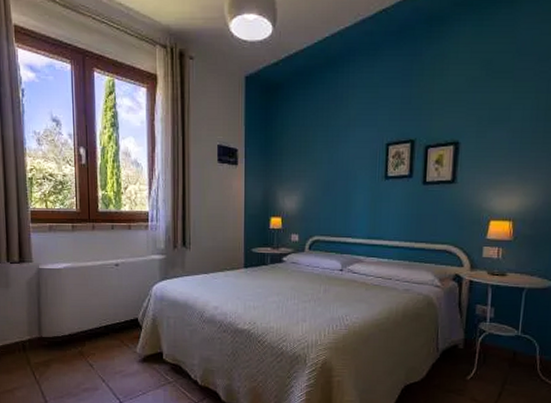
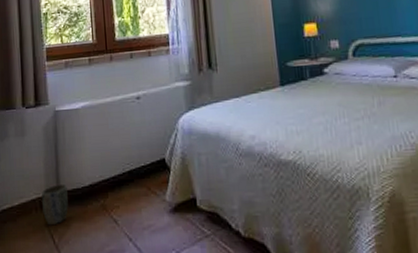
plant pot: none [25,331,49,365] -> present [42,183,68,226]

